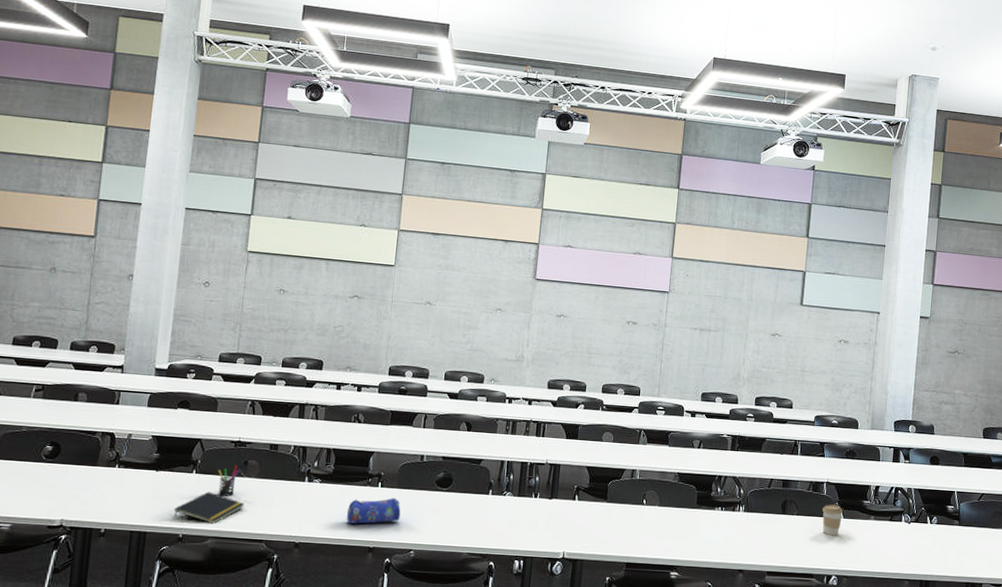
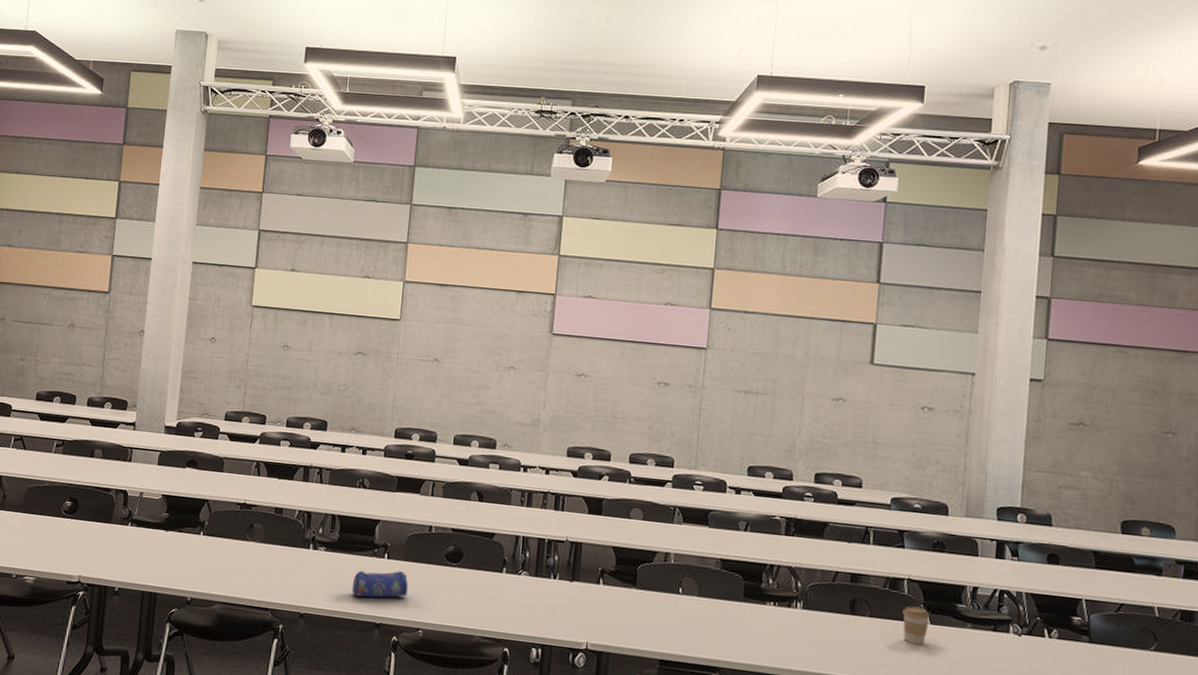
notepad: present [174,491,244,523] -> none [182,554,250,588]
pen holder: present [218,465,241,497] -> none [224,529,246,561]

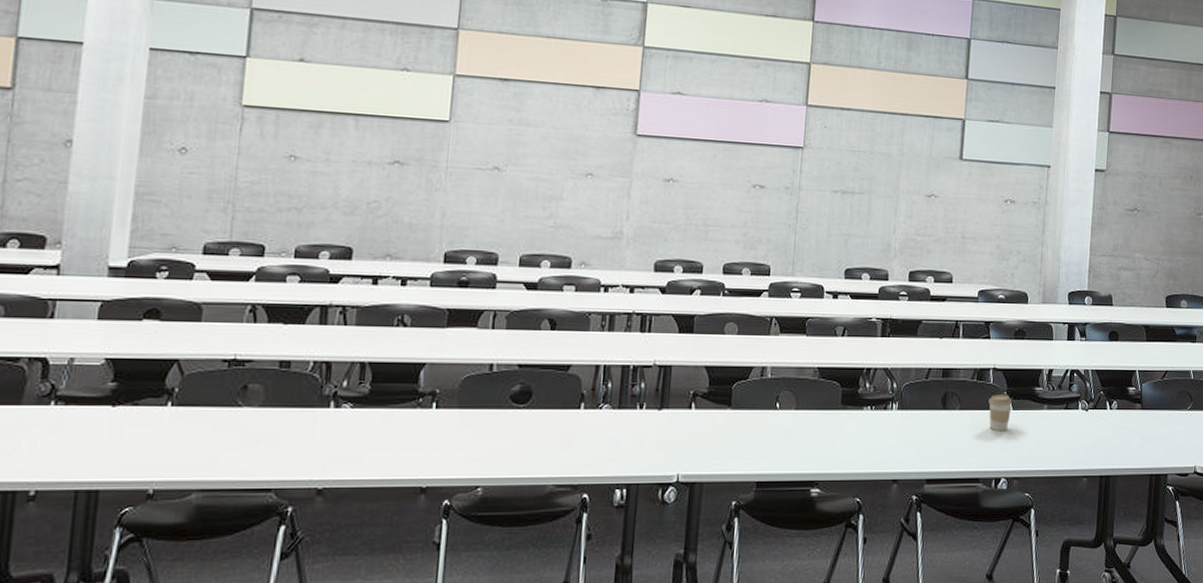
pencil case: present [351,570,408,598] -> none [388,421,464,459]

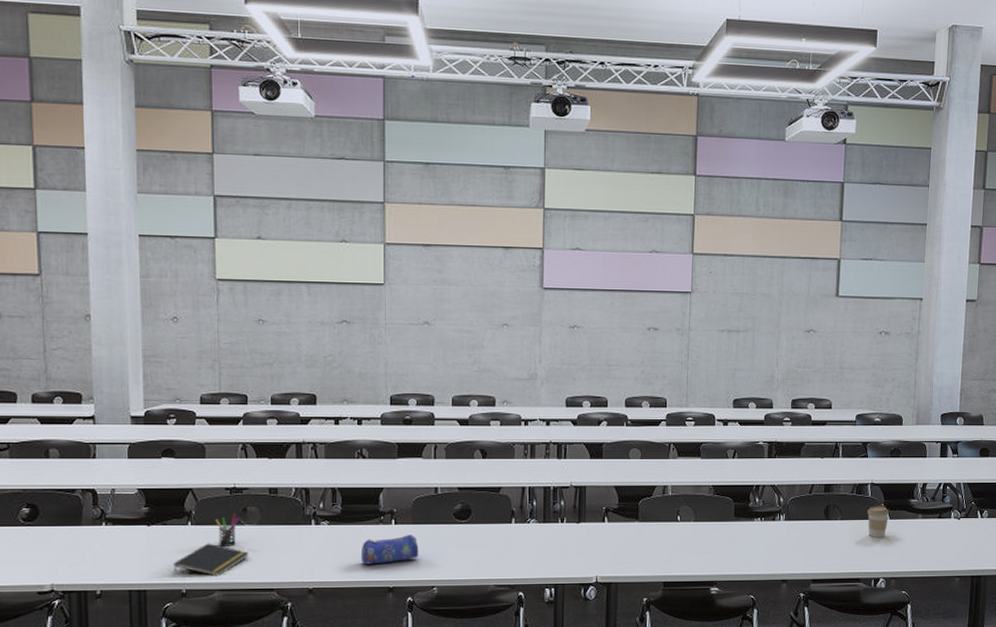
notepad: none [140,429,244,472] -> present [174,543,249,576]
pen holder: none [204,392,237,434] -> present [215,514,240,547]
pencil case: none [388,421,464,459] -> present [360,535,419,565]

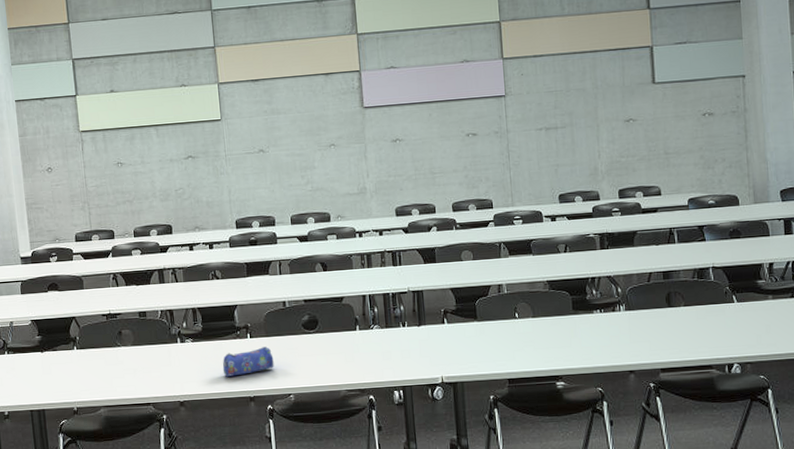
notepad: present [174,543,249,576] -> none [65,364,127,395]
pen holder: present [215,514,240,547] -> none [96,337,117,367]
coffee cup: present [867,506,889,538] -> none [712,289,736,323]

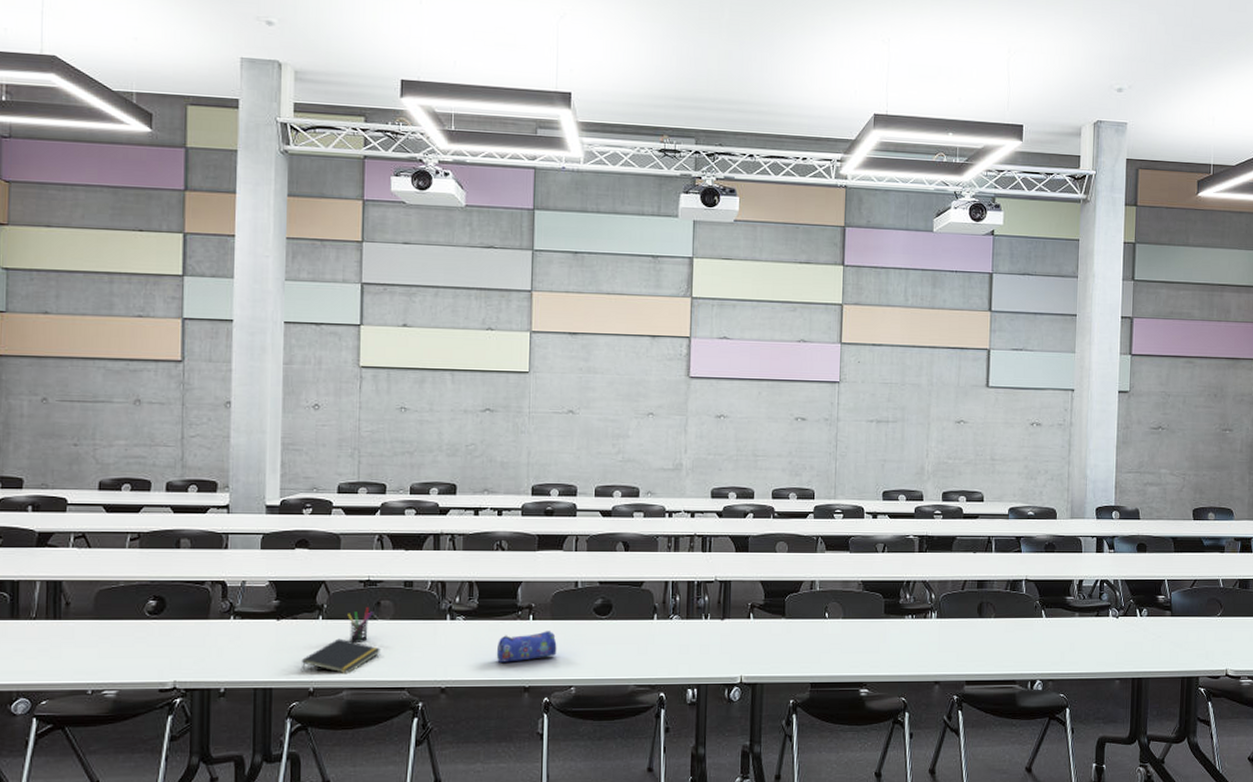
notepad: none [65,364,127,395] -> present [302,638,380,673]
pen holder: none [96,337,117,367] -> present [347,608,373,642]

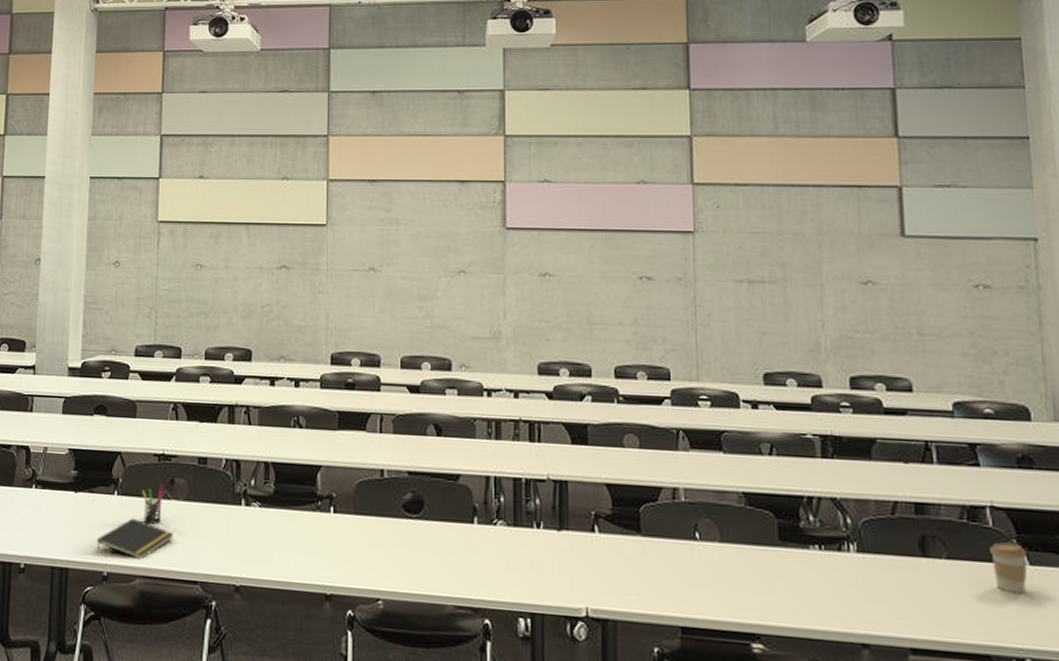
pencil case: present [496,631,557,663] -> none [294,527,361,563]
coffee cup: none [1022,603,1044,638] -> present [990,542,1028,594]

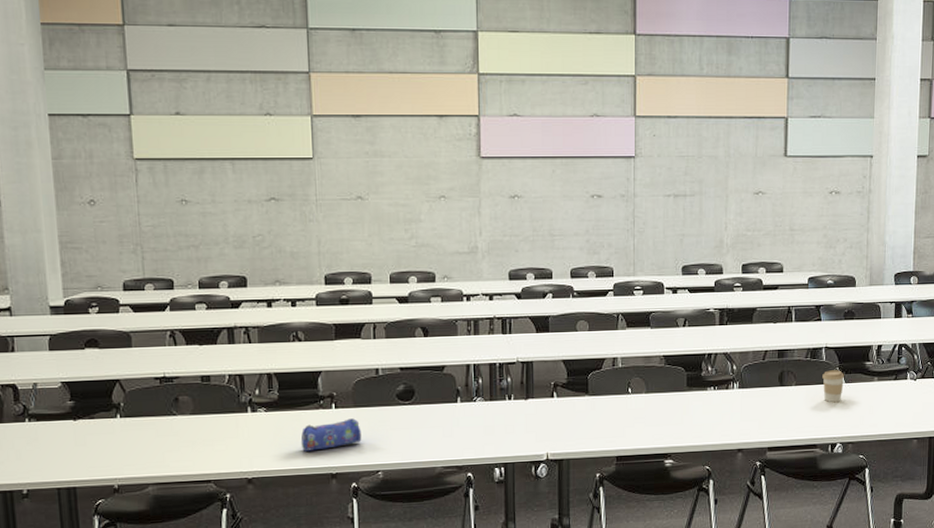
notepad: present [97,518,174,559] -> none [104,435,183,470]
pen holder: present [142,485,167,525] -> none [146,404,172,439]
pencil case: none [294,527,361,563] -> present [300,418,362,452]

